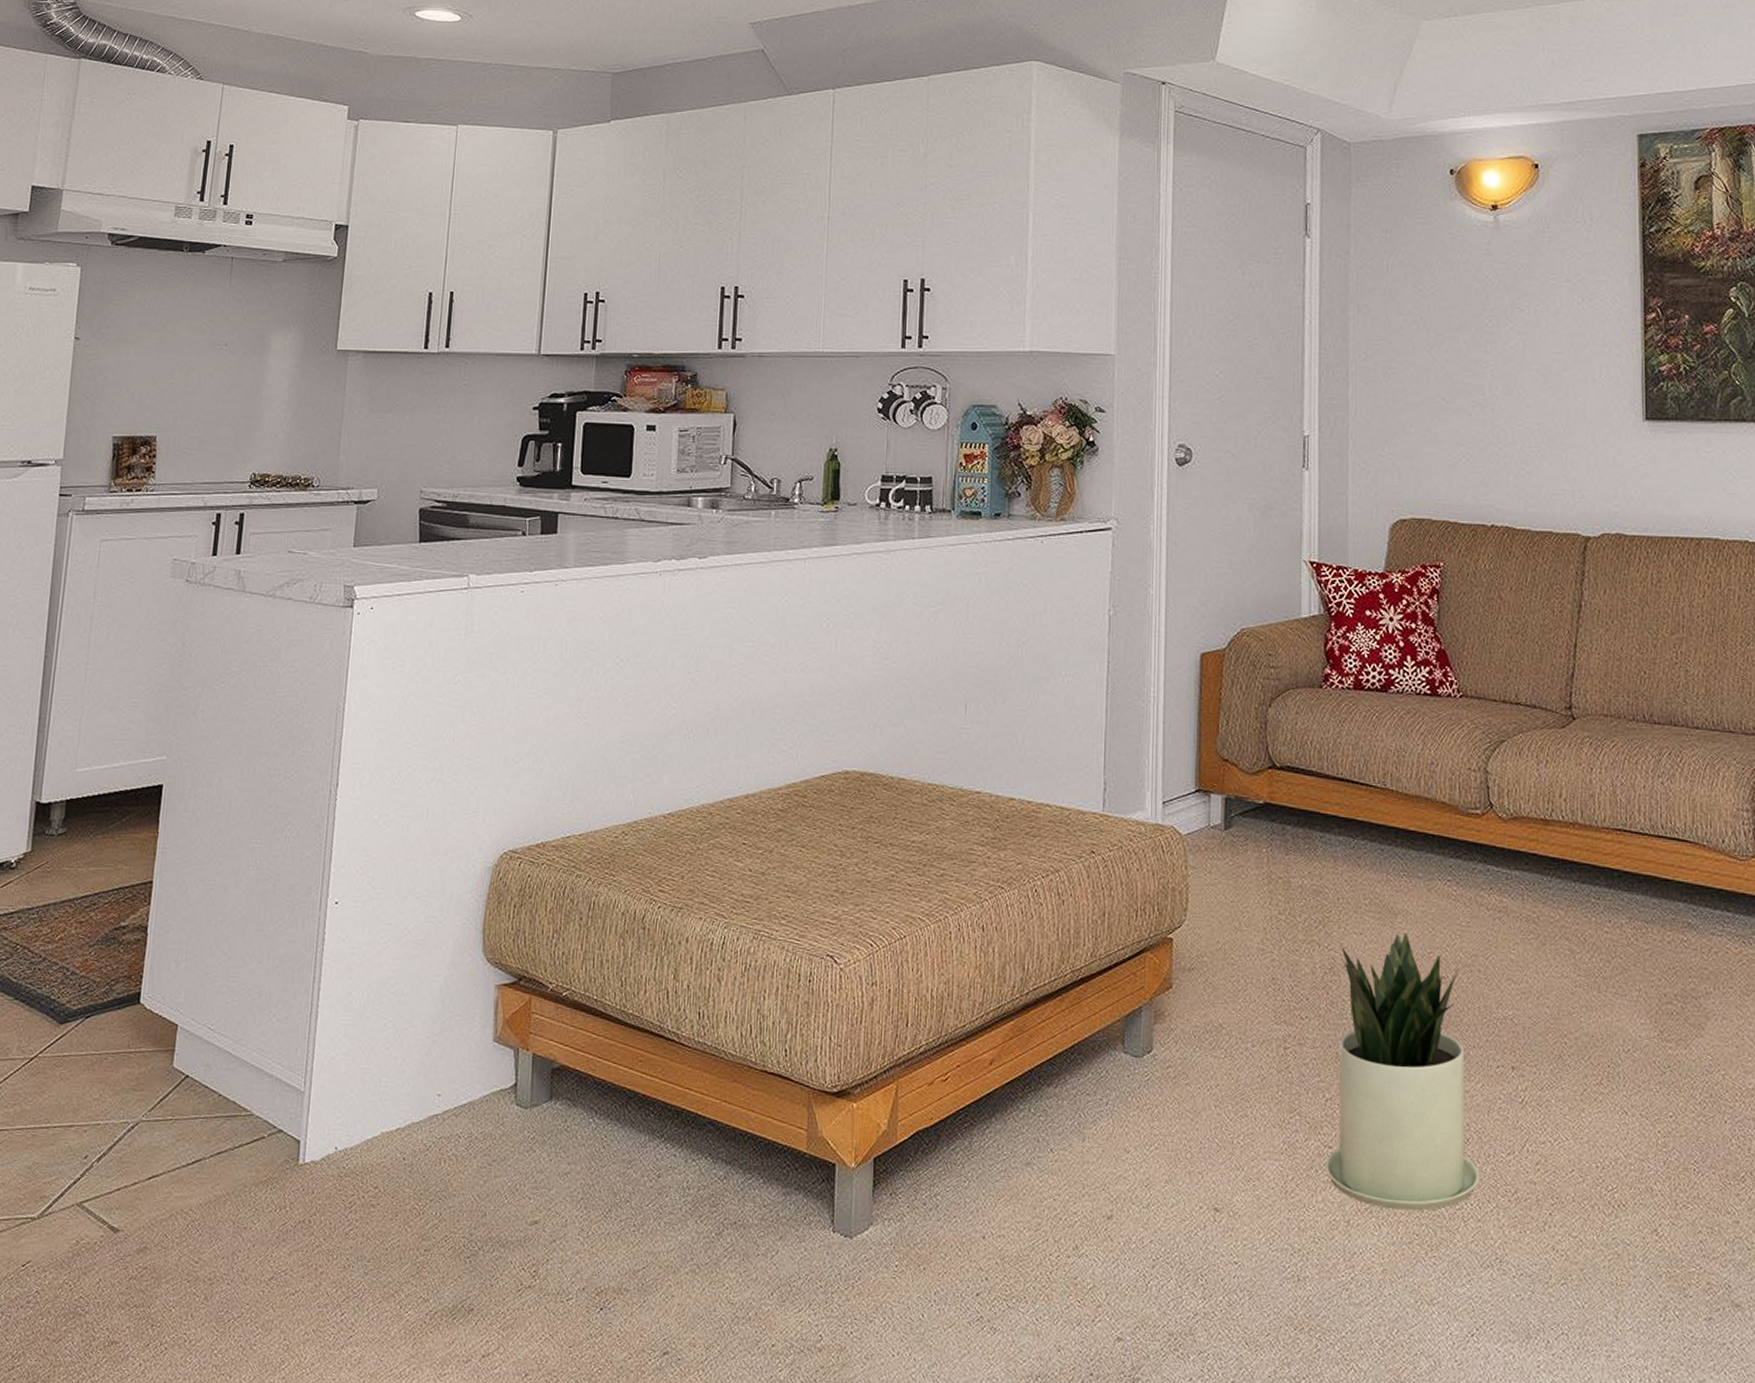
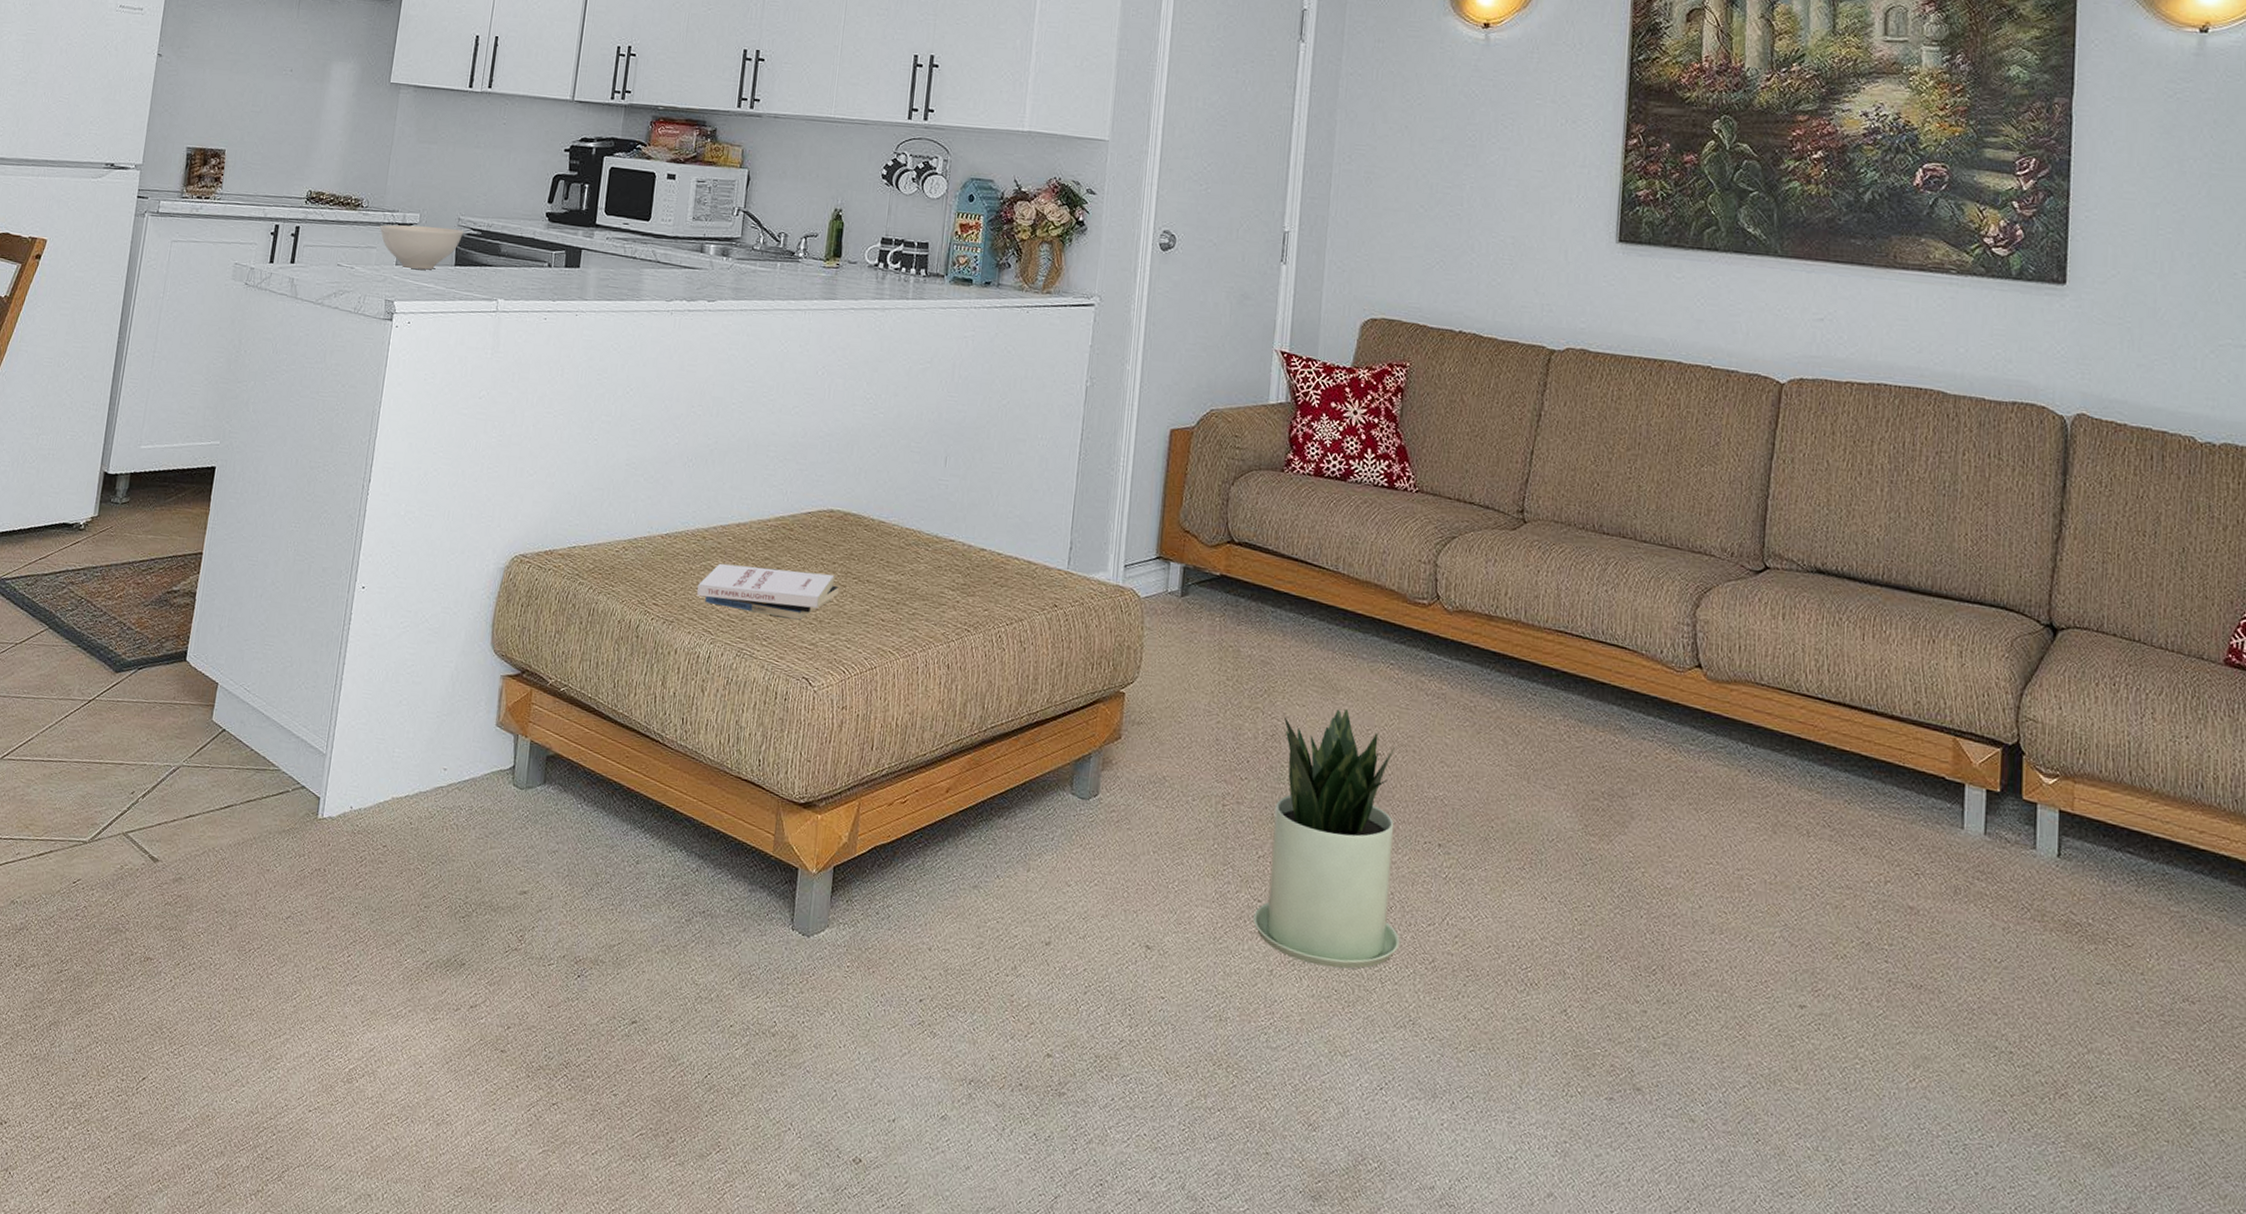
bowl: none [333,501,428,550] -> present [379,224,464,270]
books: none [706,839,861,893] -> present [696,563,840,620]

